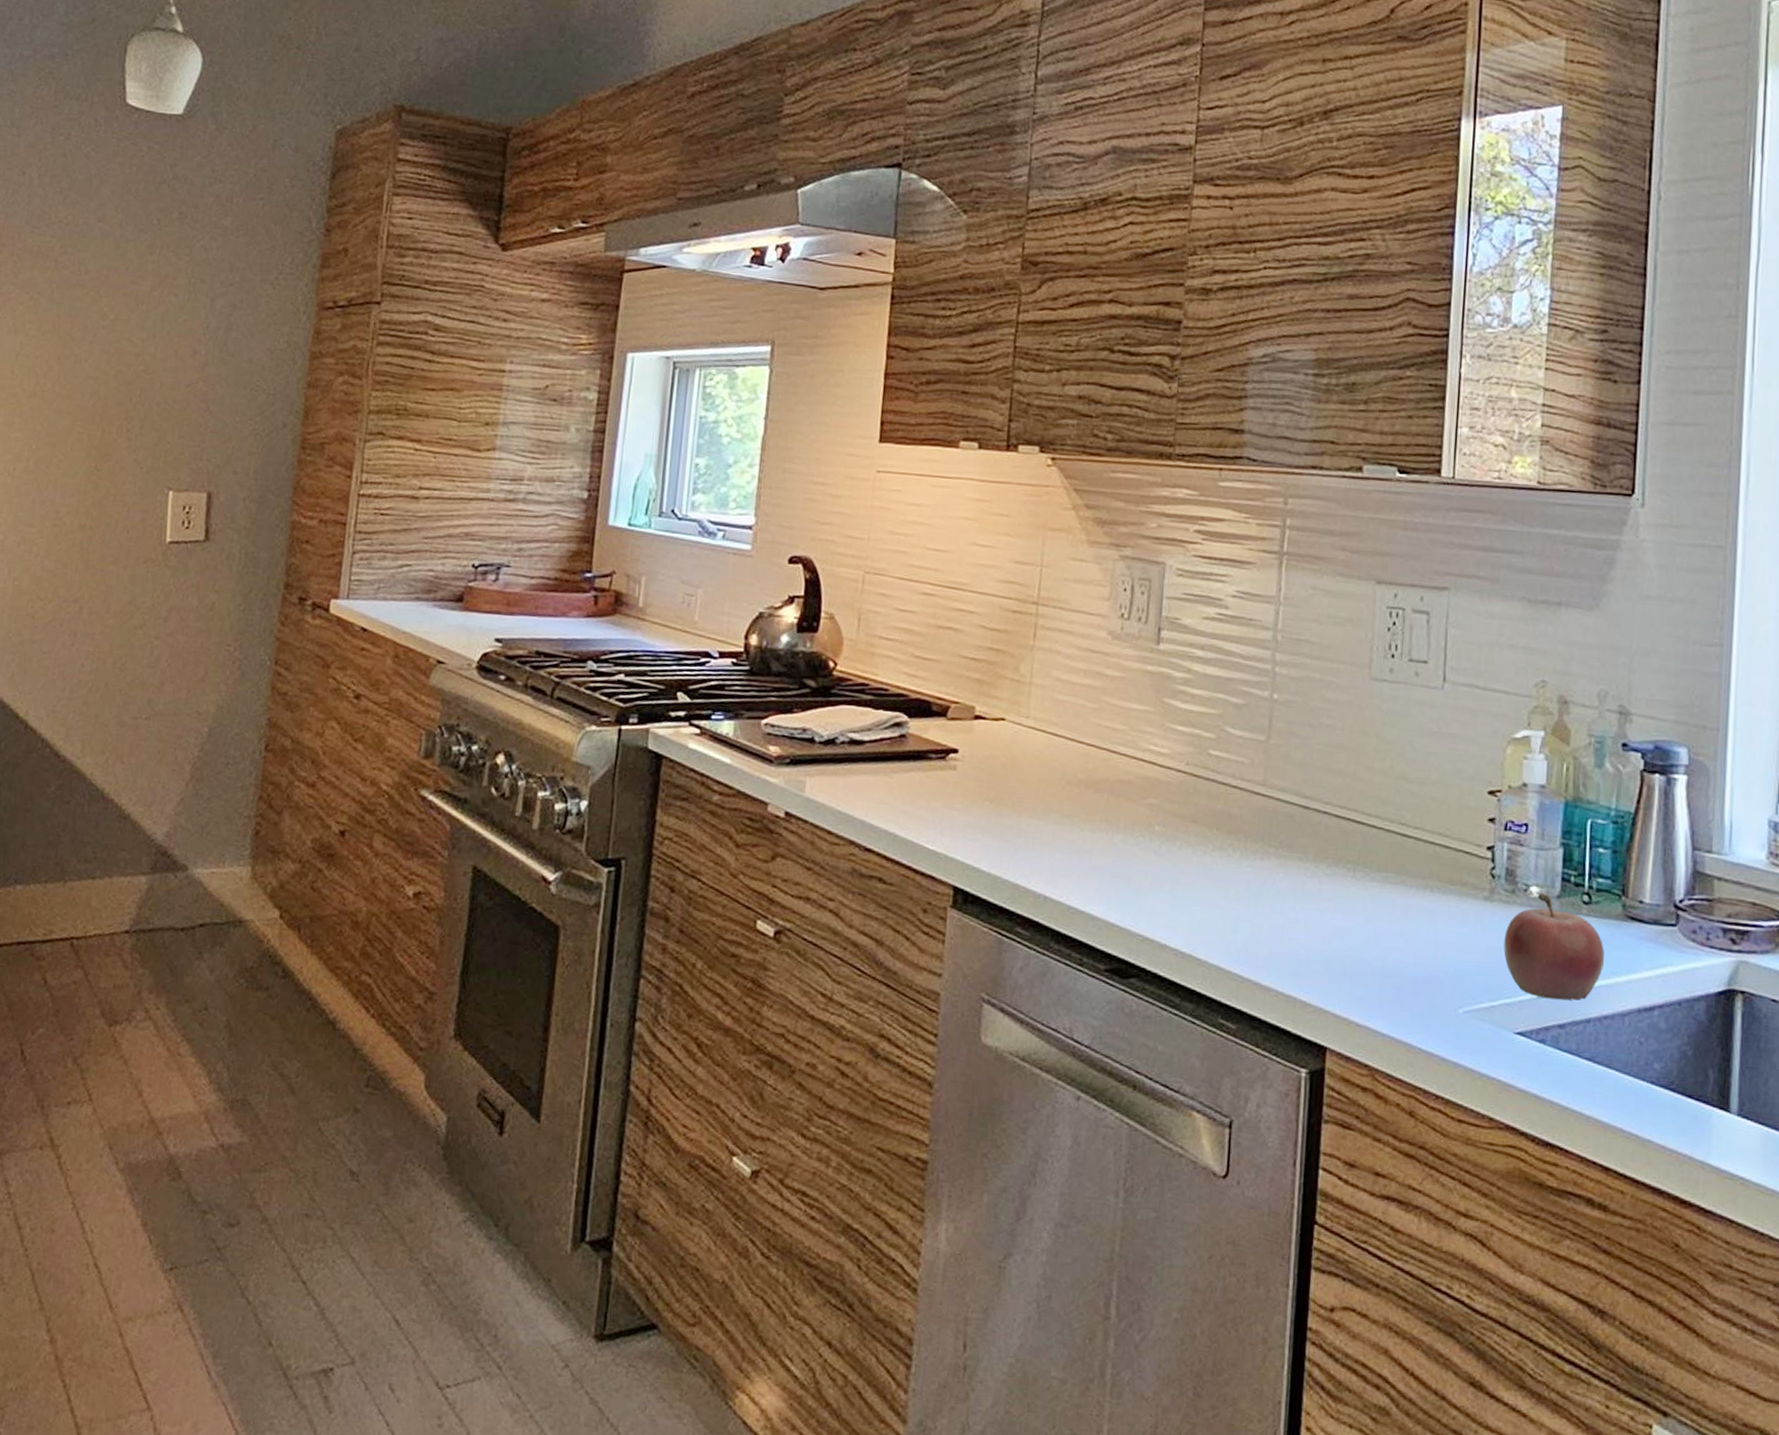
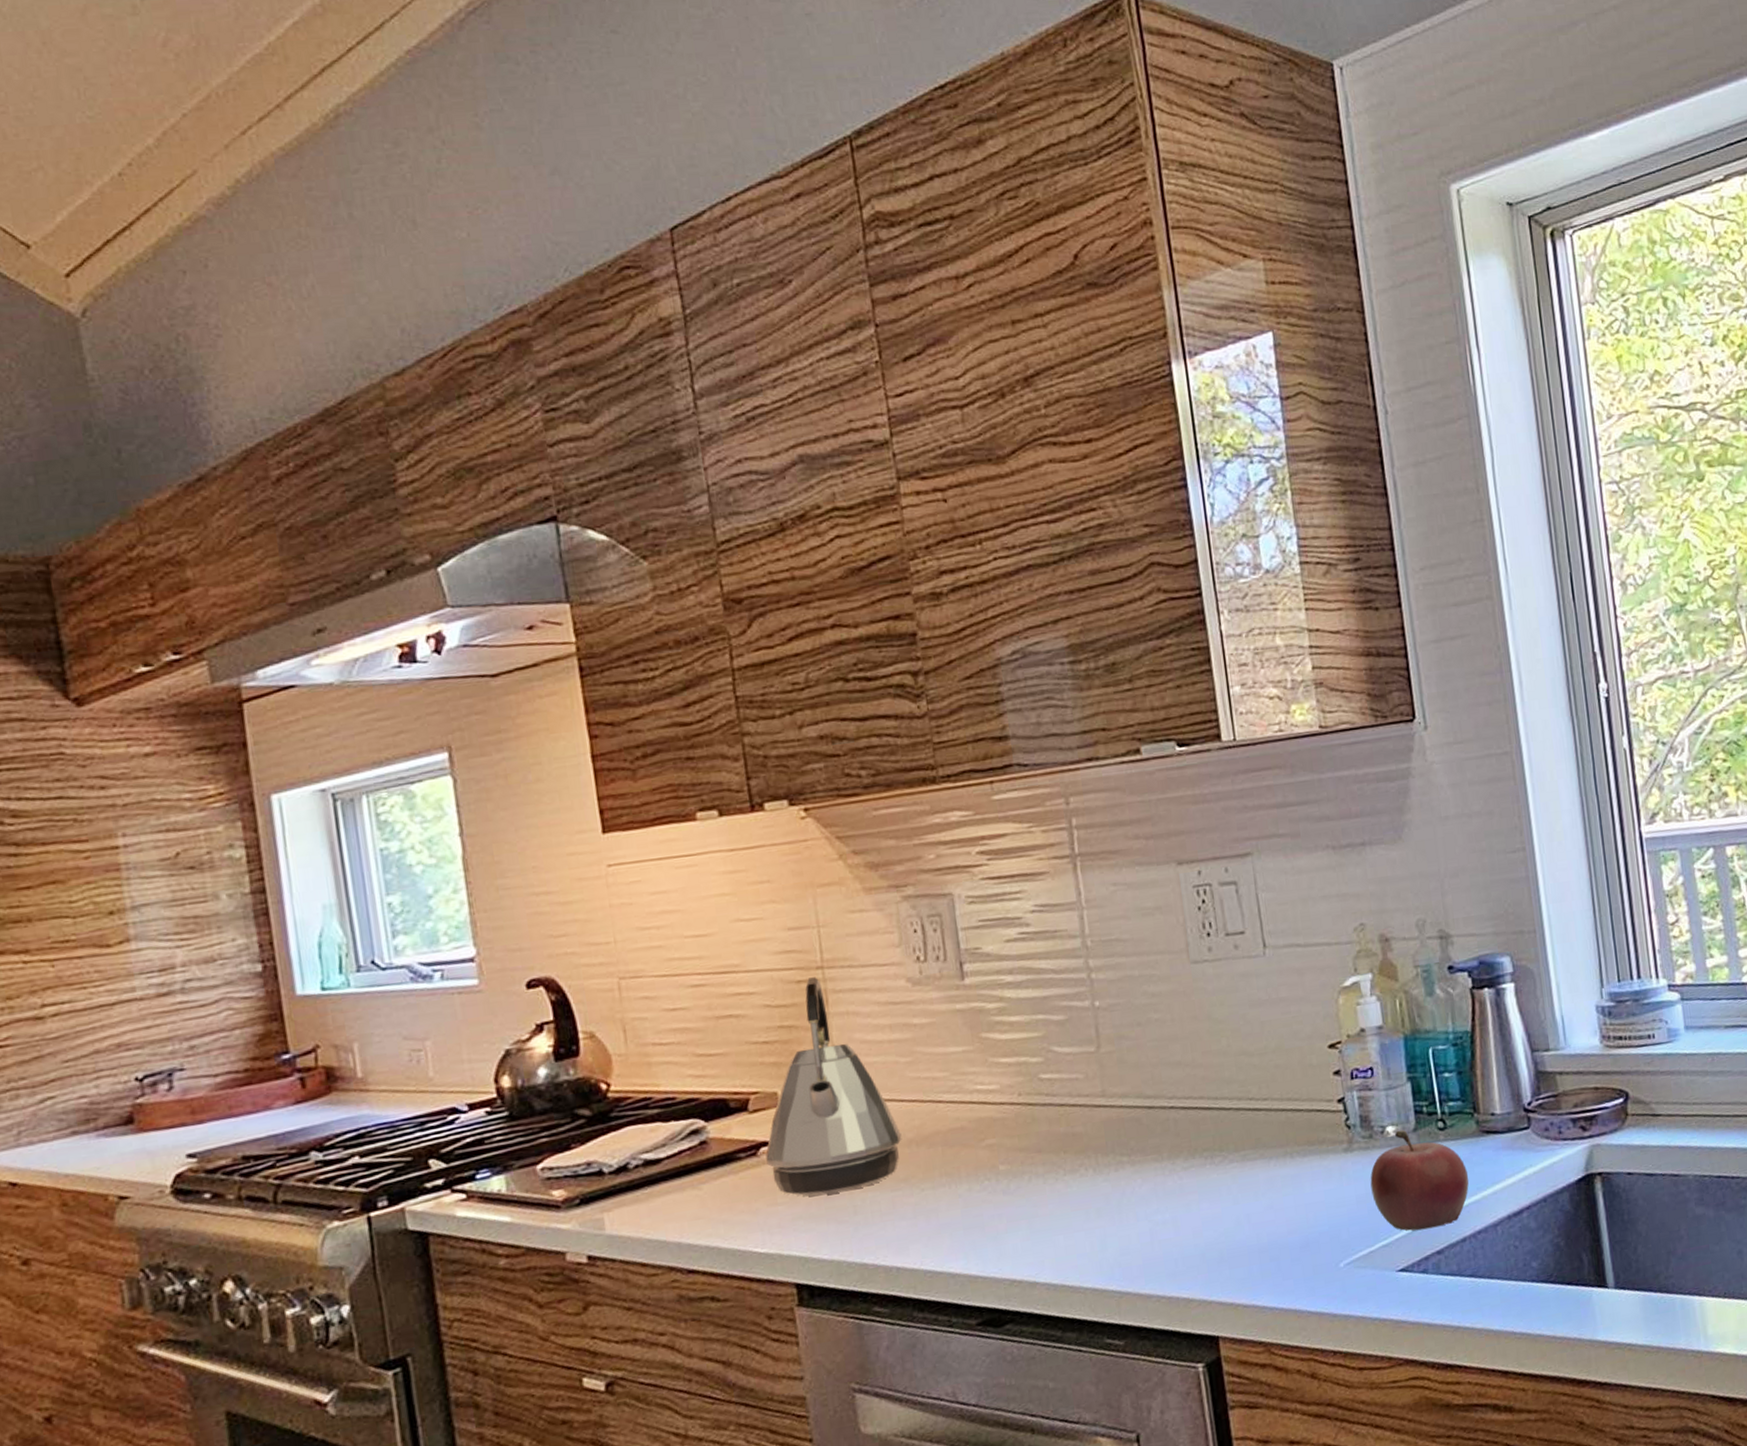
kettle: none [952,610,1074,814] -> present [765,977,902,1197]

